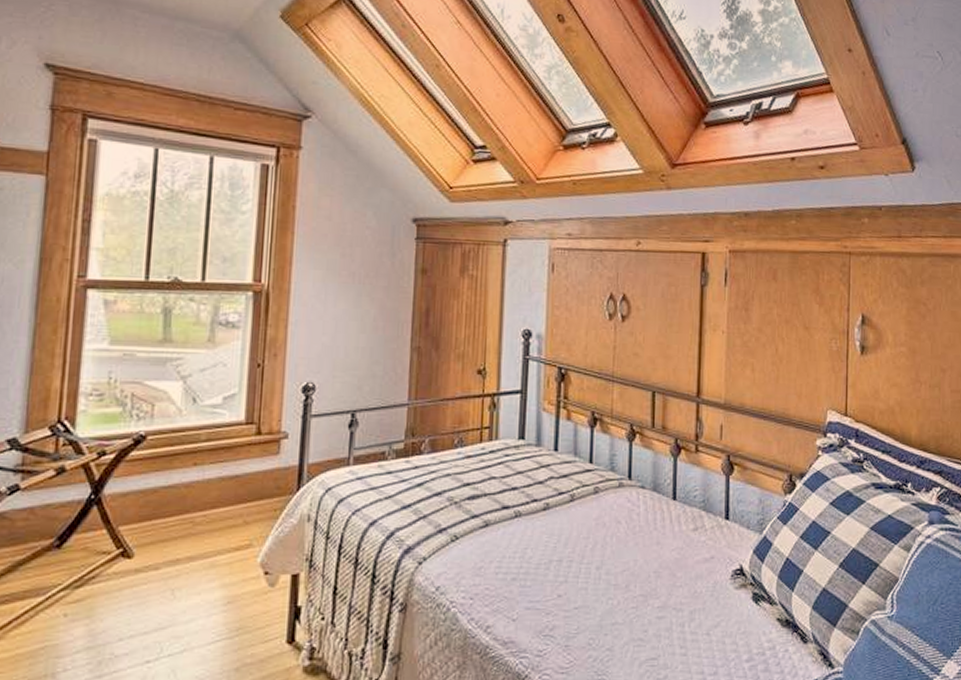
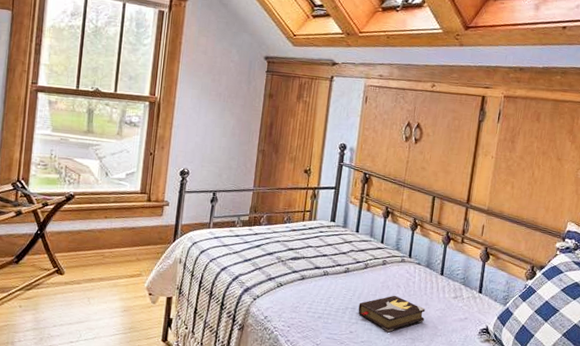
hardback book: none [566,535,658,589] -> present [358,295,426,332]

